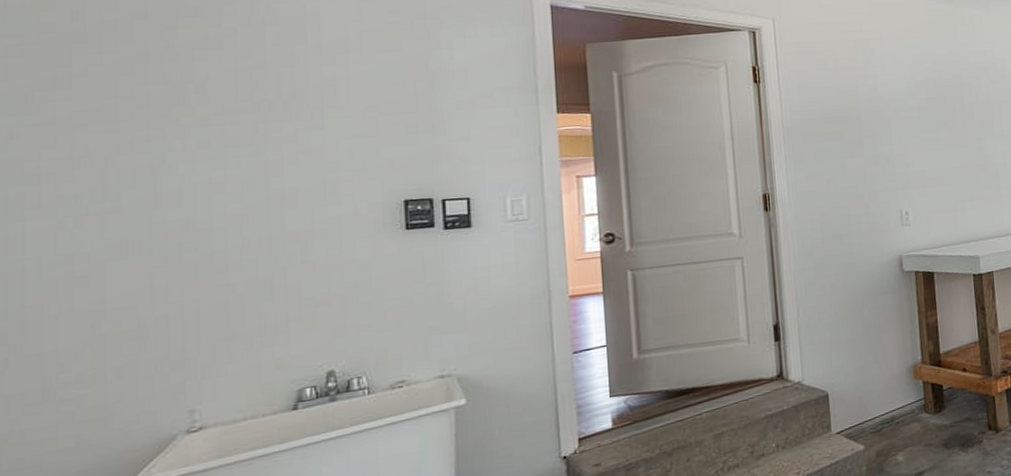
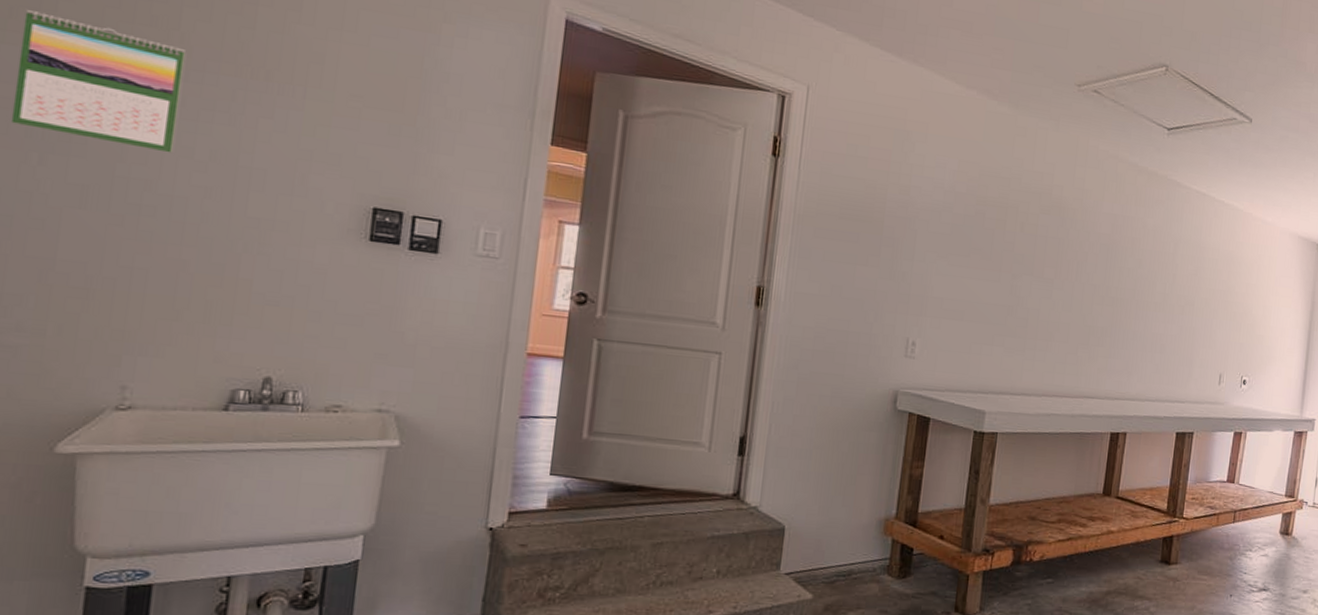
calendar: none [40,92,204,197] -> present [10,10,185,154]

